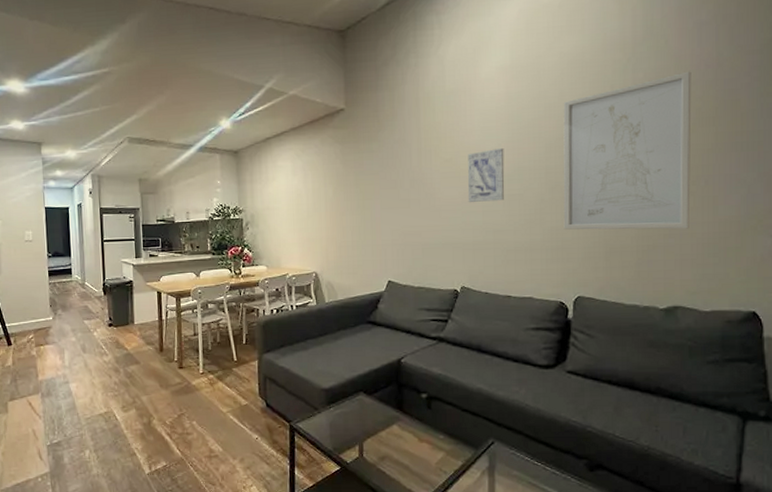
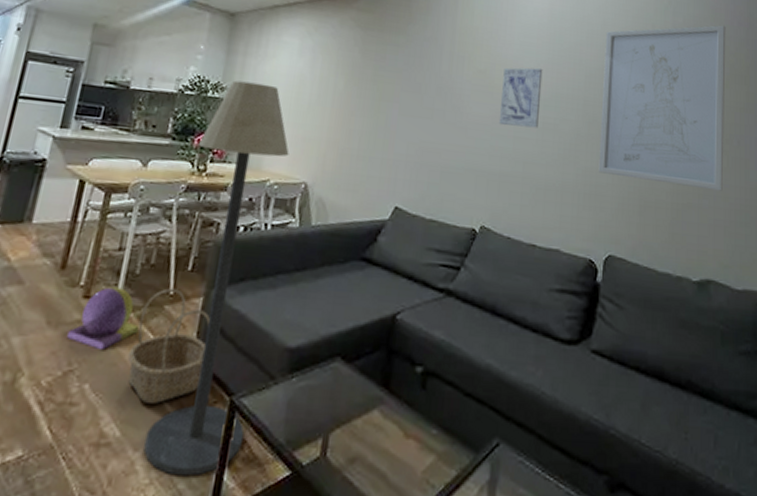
ball: none [175,360,220,400] -> present [67,287,140,351]
basket: none [216,357,267,430] -> present [127,288,210,404]
floor lamp: none [231,202,304,473] -> present [144,80,289,477]

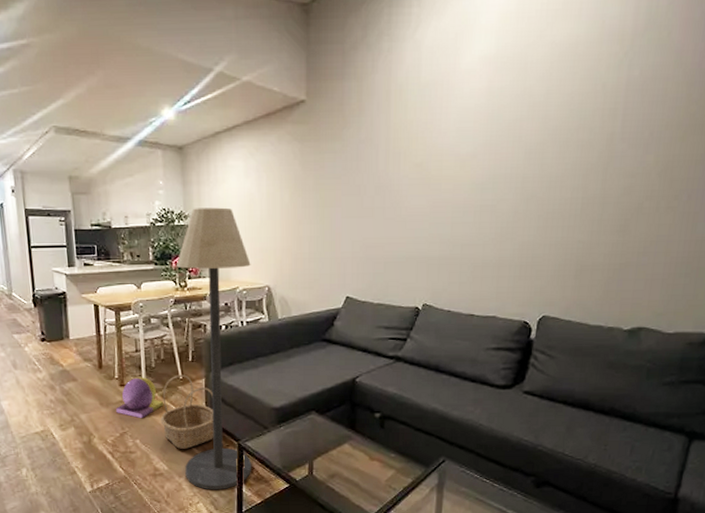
wall art: present [498,67,543,128] -> none [436,151,480,213]
wall art: present [598,25,726,191] -> none [535,70,691,247]

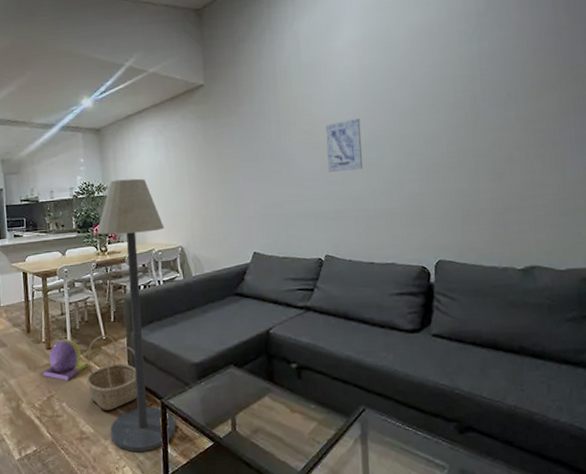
wall art: none [436,151,480,213] -> present [325,117,363,172]

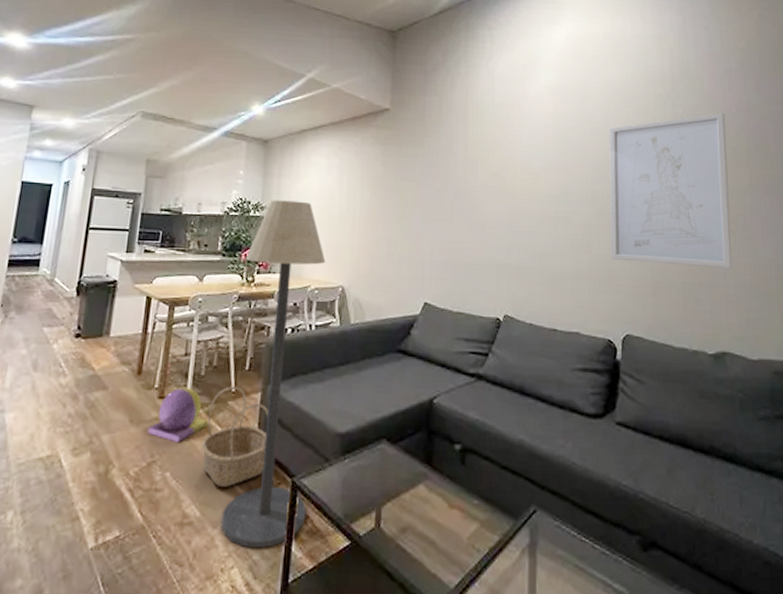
wall art: present [325,117,363,172] -> none [514,166,552,223]
wall art: none [414,40,541,196] -> present [609,112,732,269]

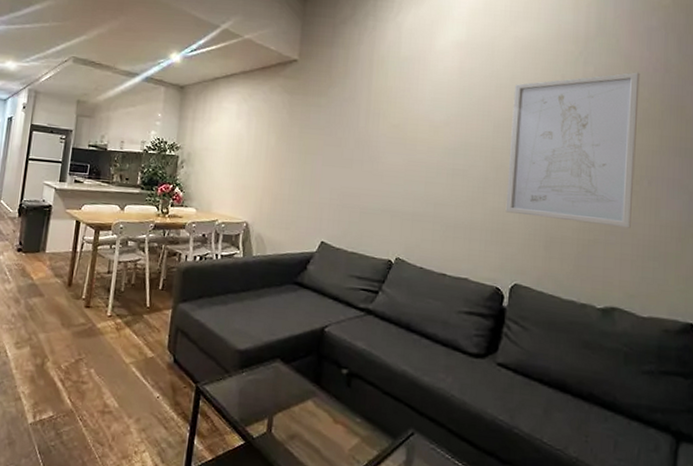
ball: present [148,388,209,443] -> none [76,300,127,346]
basket: present [200,386,268,487] -> none [119,302,178,386]
floor lamp: present [221,200,326,549] -> none [135,141,233,439]

